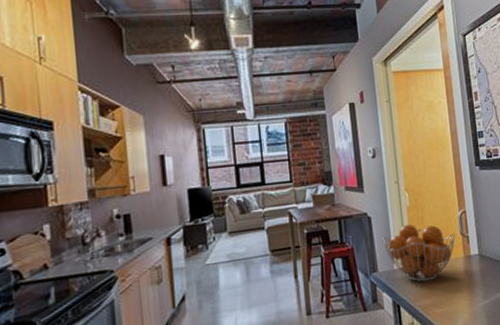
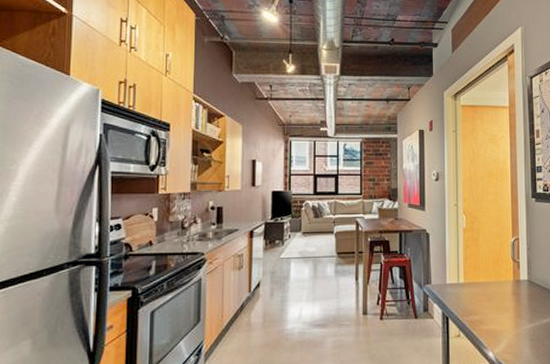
fruit basket: present [382,224,455,282] -> none [438,244,507,299]

